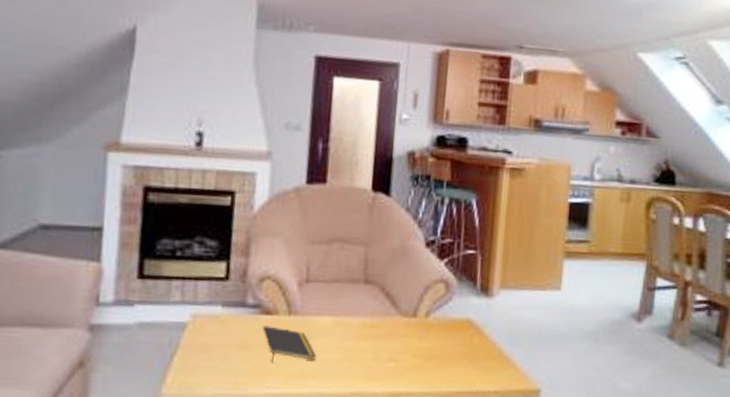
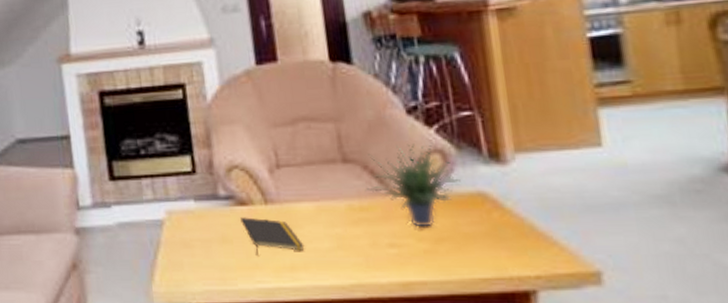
potted plant: none [378,272,456,347] -> present [365,142,461,229]

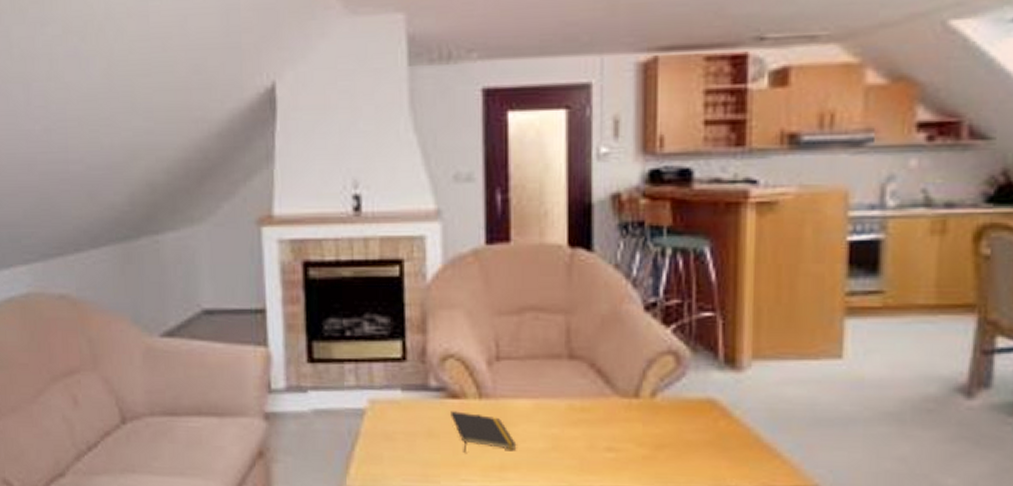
potted plant: present [365,142,461,229] -> none [589,343,691,434]

